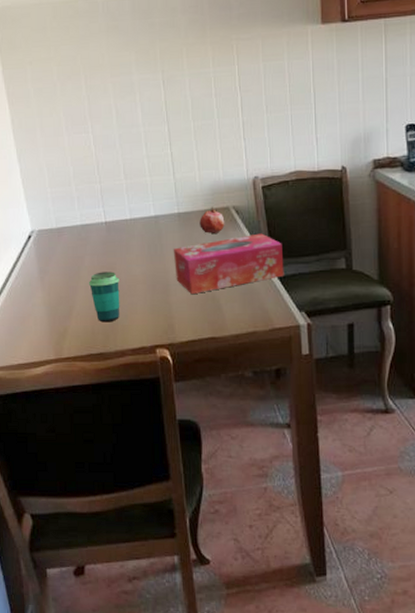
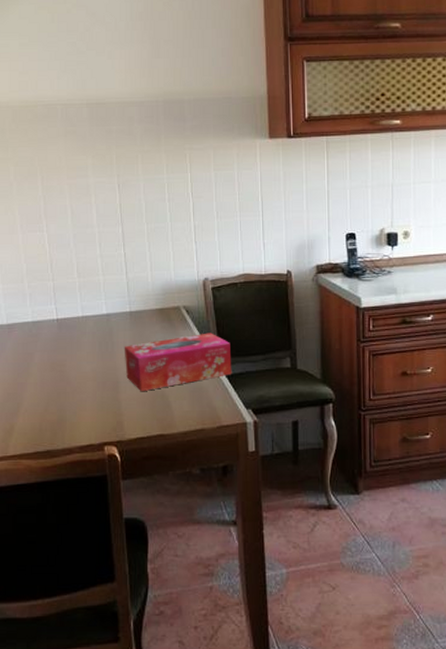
cup: present [88,271,120,323] -> none [37,368,69,420]
fruit: present [199,206,225,234] -> none [151,306,175,332]

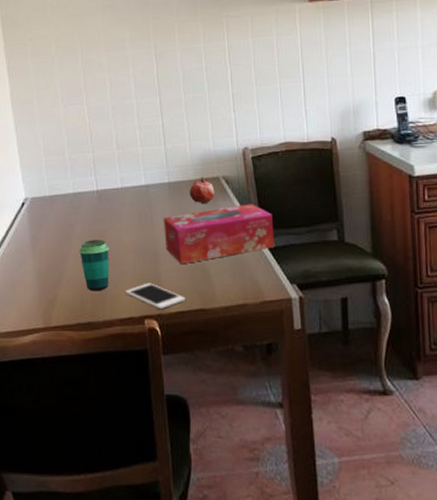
cup: none [37,368,69,420] -> present [78,240,110,291]
cell phone: none [85,410,145,437] -> present [126,283,186,310]
fruit: none [151,306,175,332] -> present [190,176,215,203]

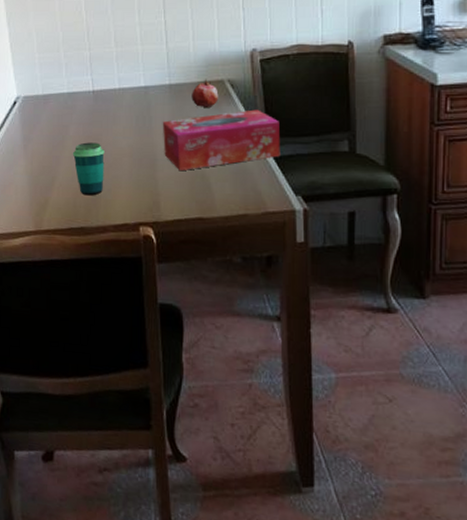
cell phone: present [126,283,186,310] -> none [120,189,183,217]

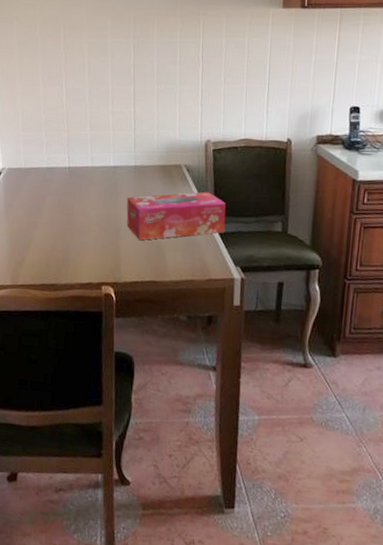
cup: present [72,142,105,196] -> none [47,211,76,258]
fruit: present [192,79,219,107] -> none [153,163,176,188]

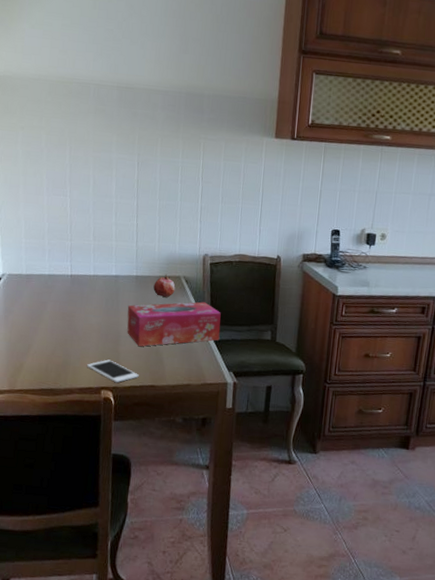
cell phone: none [87,254,140,279] -> present [87,359,139,383]
fruit: none [153,163,176,188] -> present [153,274,176,297]

